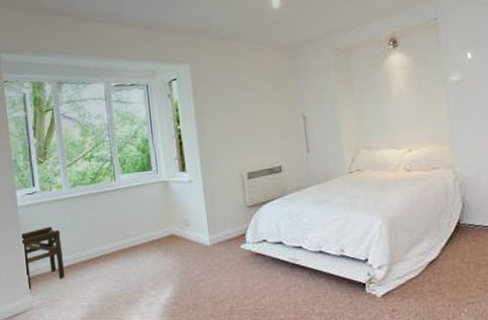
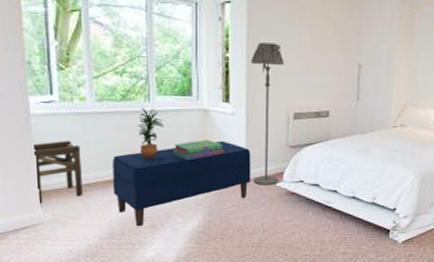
bench: none [88,209,215,304] -> present [113,140,251,227]
potted plant: none [107,187,131,236] -> present [138,108,165,159]
stack of books: none [140,210,187,233] -> present [173,140,225,161]
floor lamp: none [201,109,243,250] -> present [251,42,284,186]

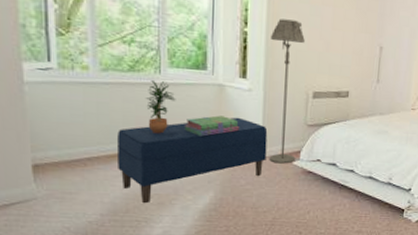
stool: present [34,140,83,205] -> none [27,110,83,179]

